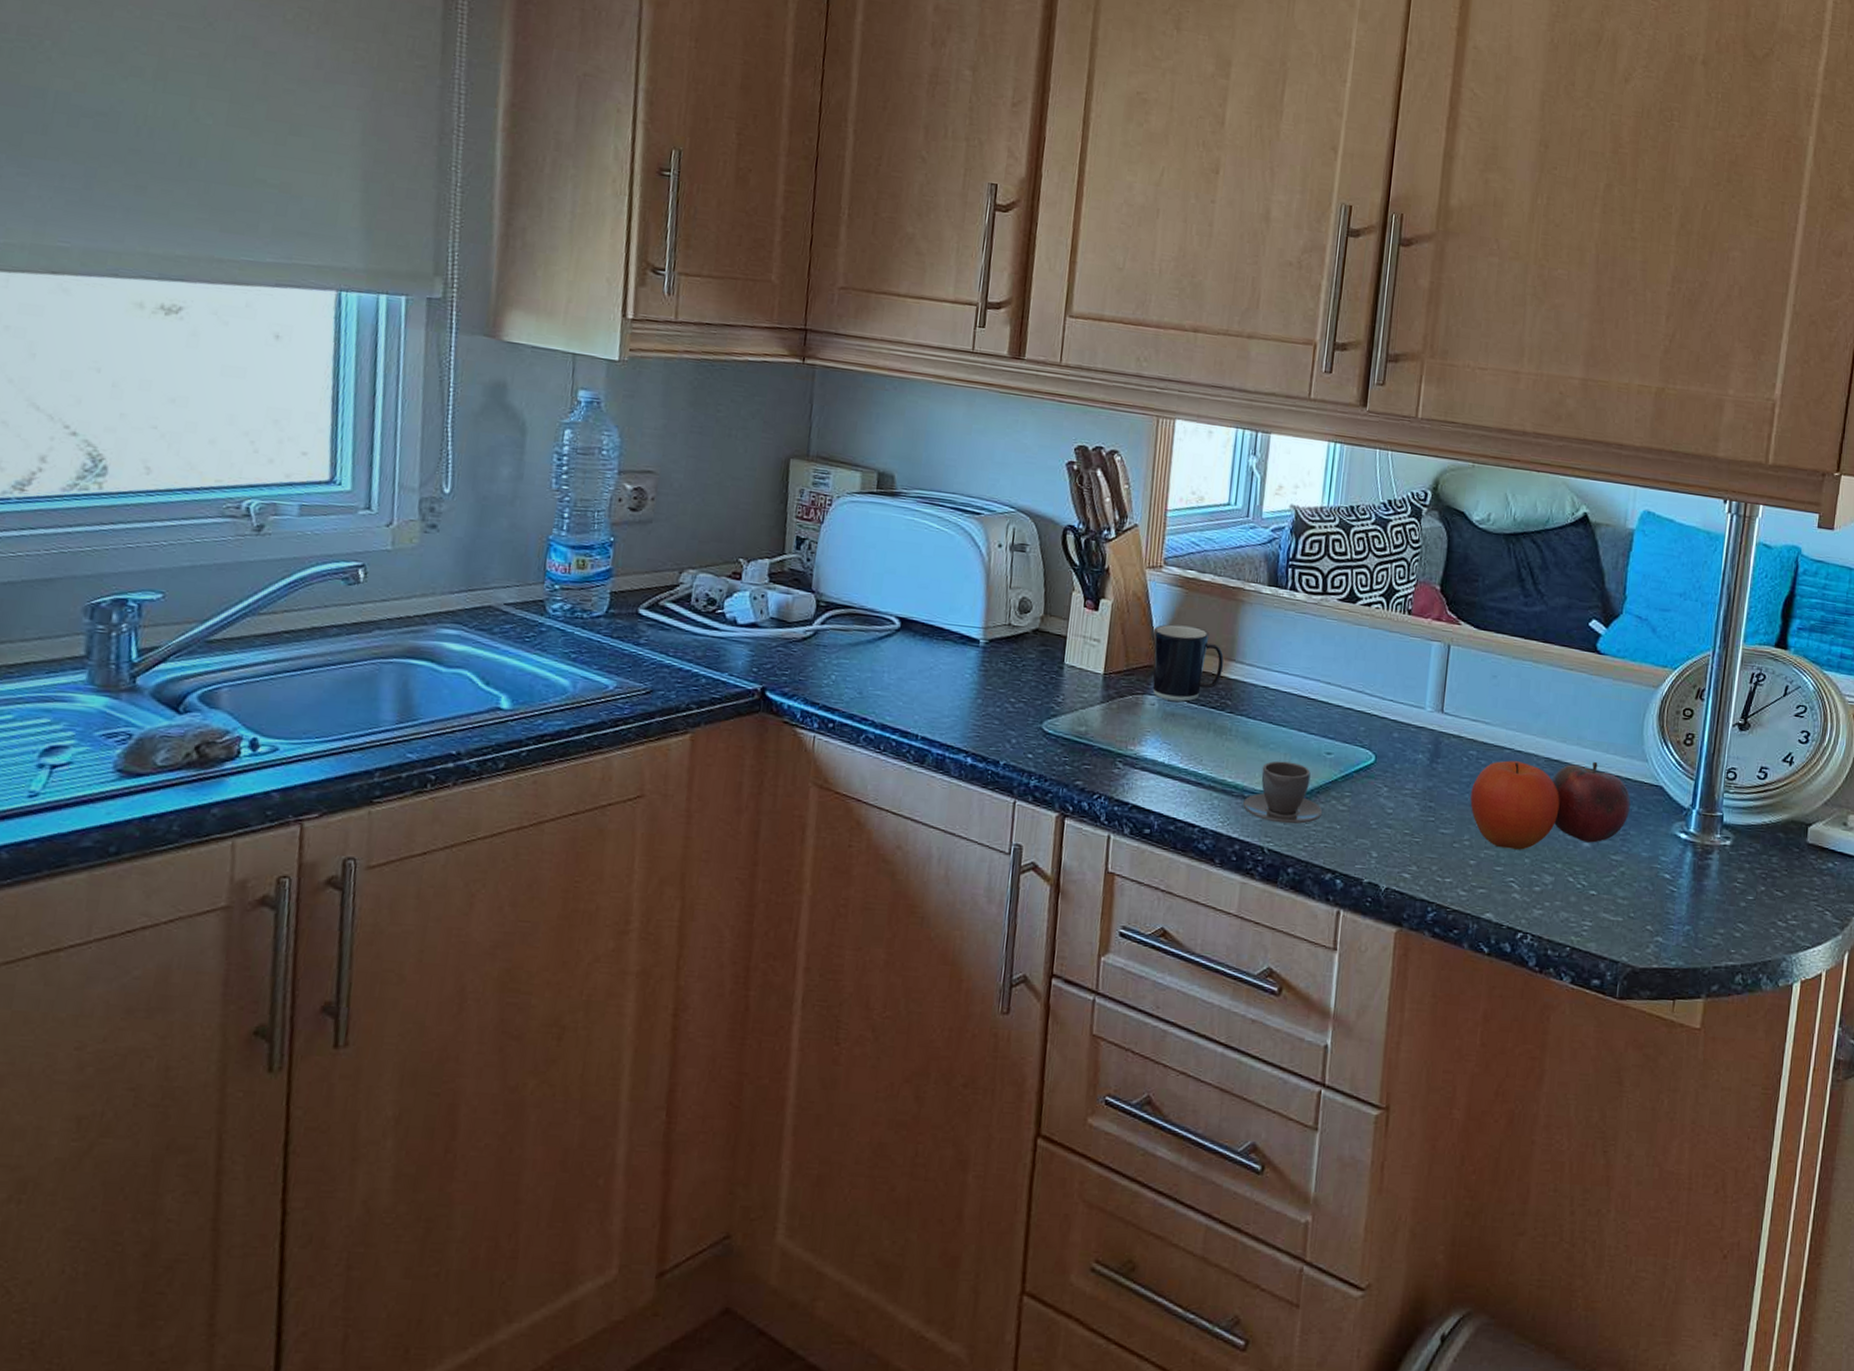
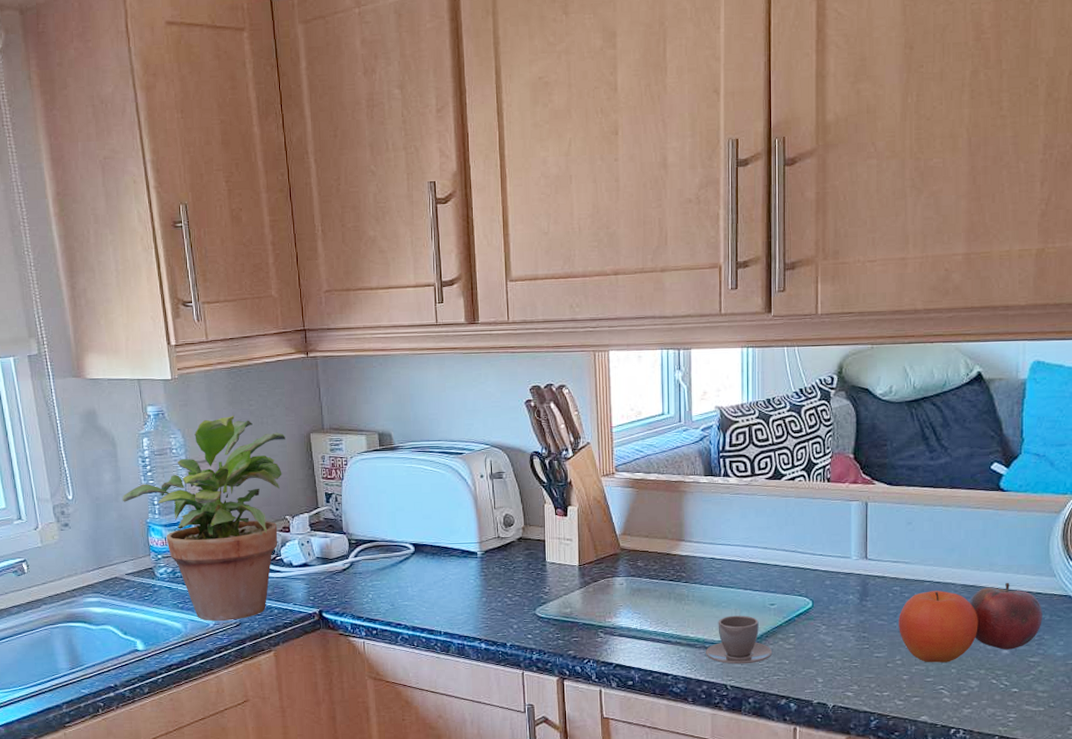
potted plant: none [519,419,757,685] -> present [122,415,285,621]
mug: present [1152,624,1224,702] -> none [614,518,676,579]

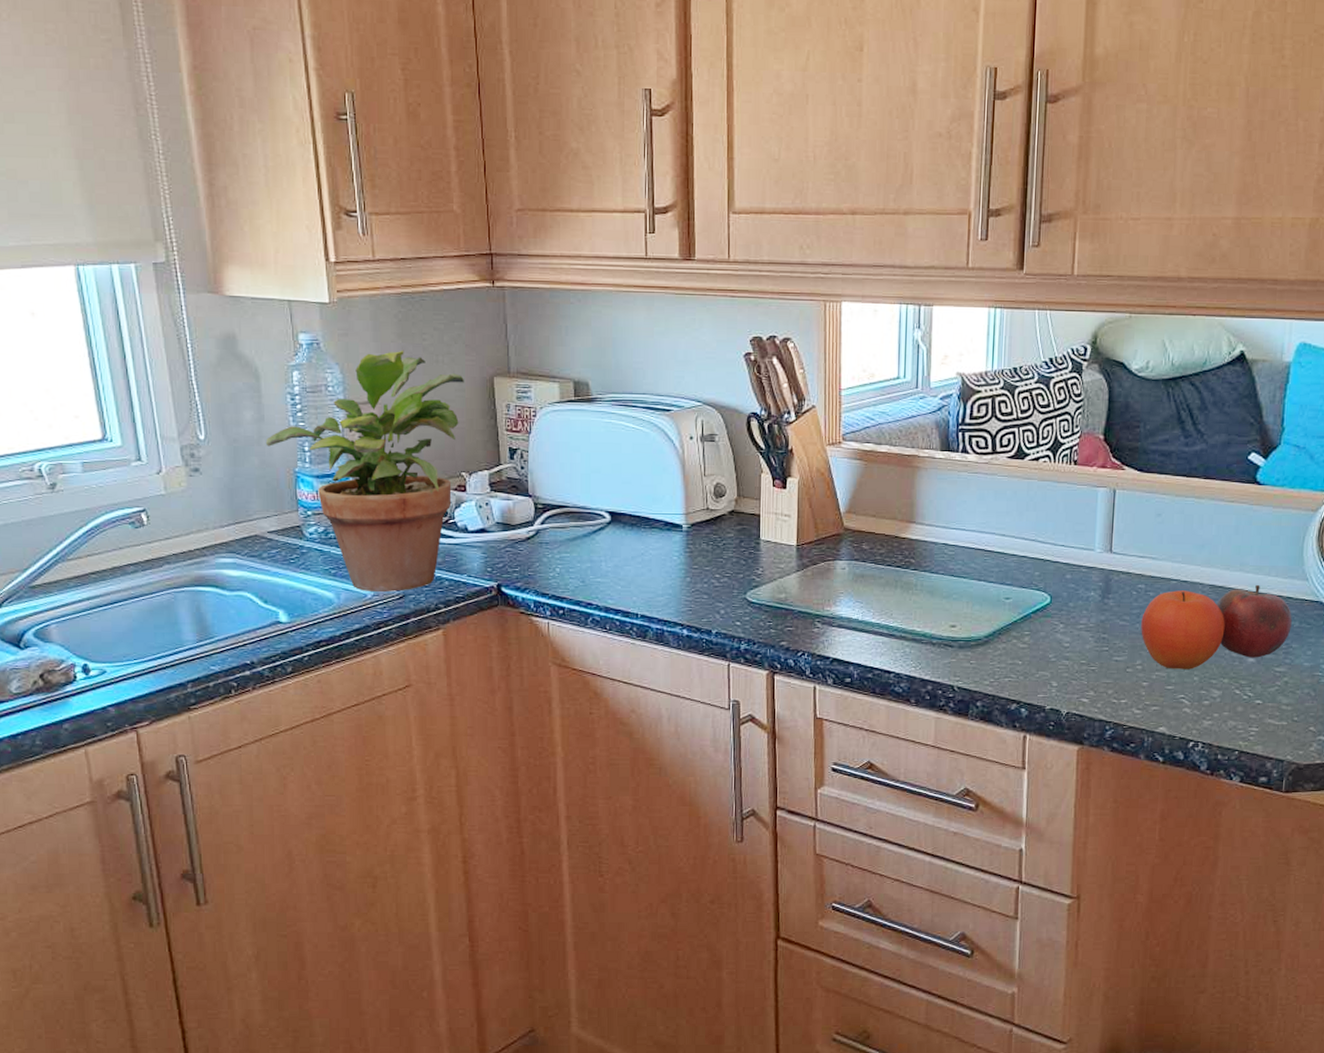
teacup: present [706,615,773,665] -> none [932,609,1005,664]

